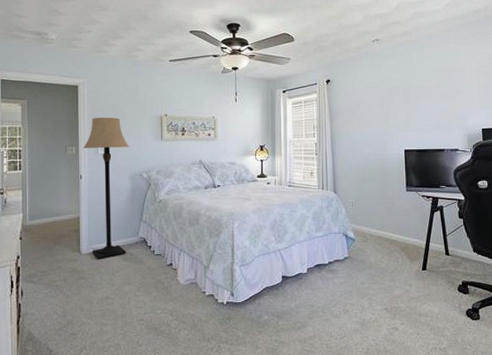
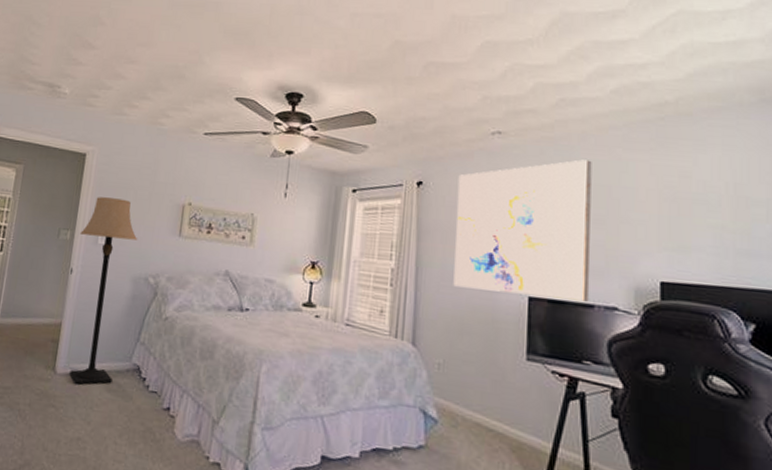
wall art: none [353,53,441,150] -> present [453,159,592,302]

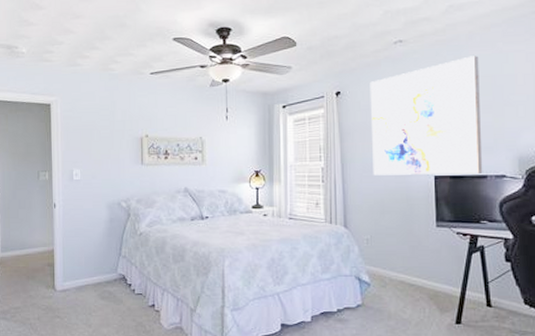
lamp: present [69,197,138,385] -> none [57,139,107,298]

